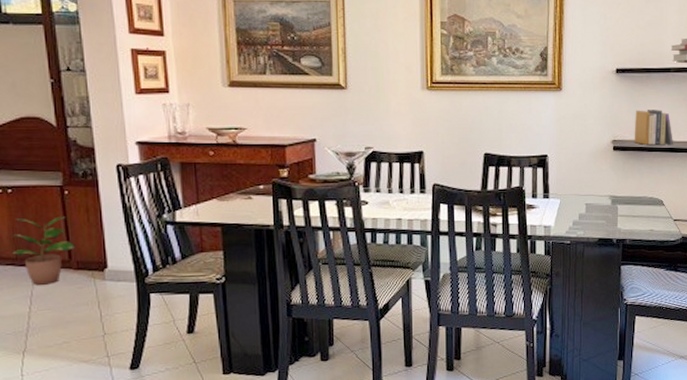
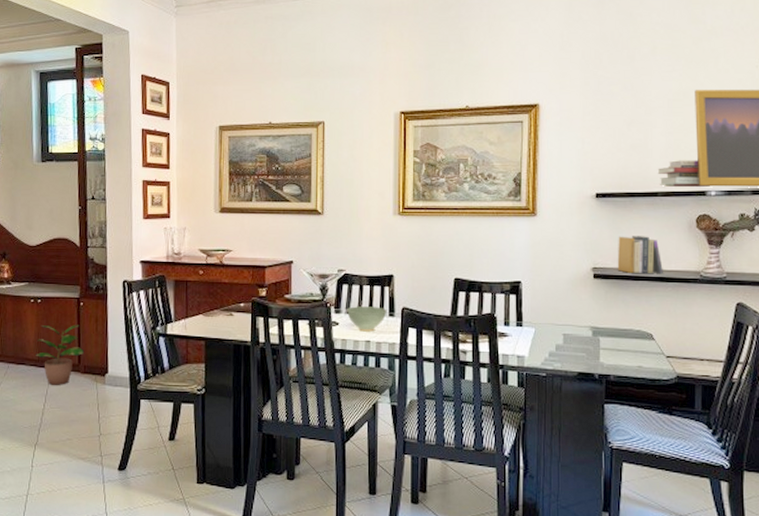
bowl: none [375,184,418,210] -> present [346,306,387,332]

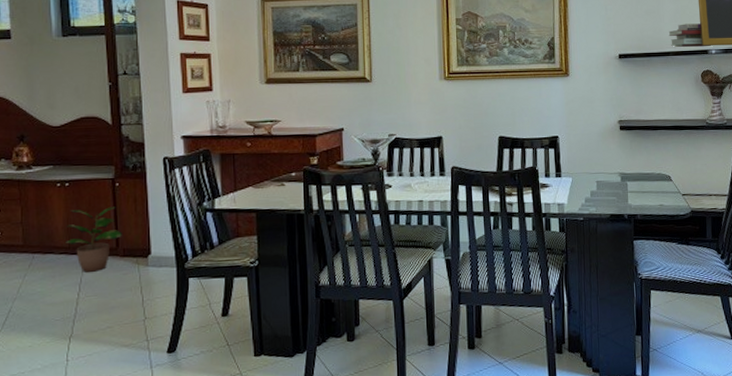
bowl: present [346,306,387,332] -> none [398,167,438,192]
books: present [617,236,663,274] -> none [639,91,677,124]

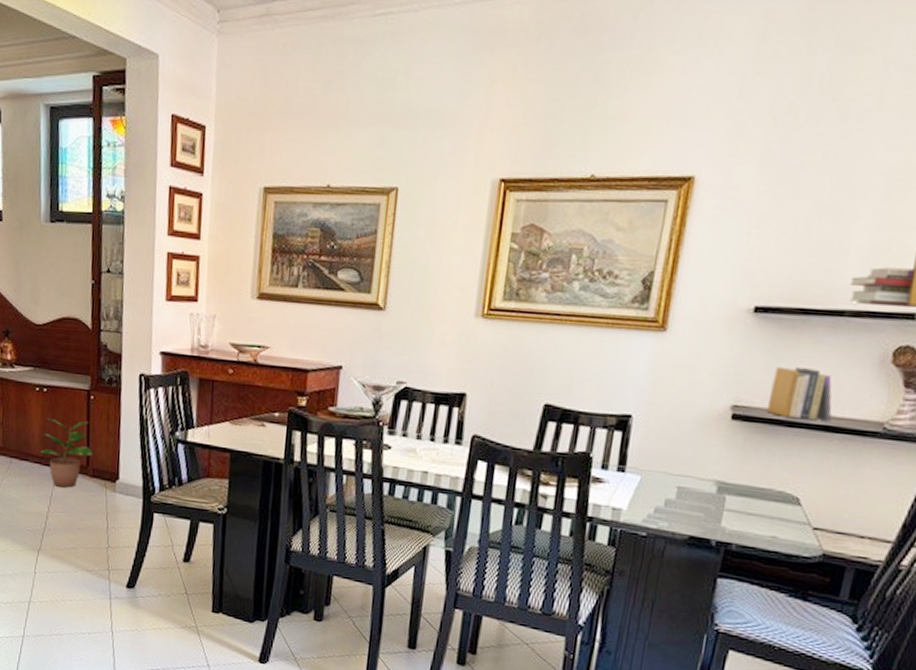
books: none [639,91,677,124] -> present [766,366,832,422]

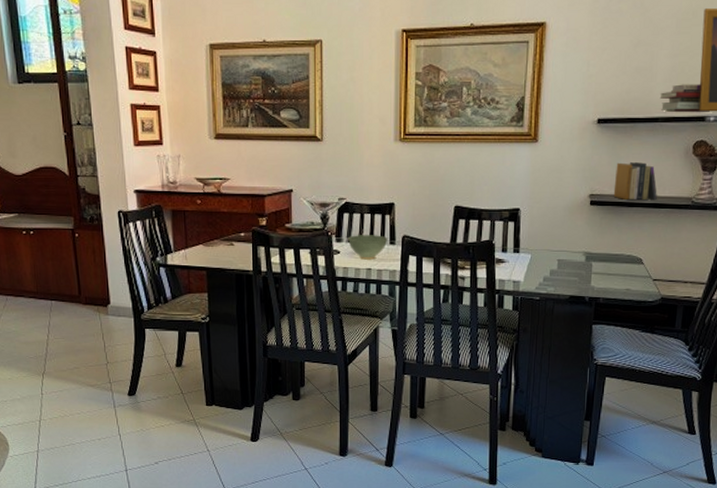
potted plant: present [40,418,94,488] -> none [33,256,85,316]
bowl: none [402,428,454,461] -> present [347,235,388,260]

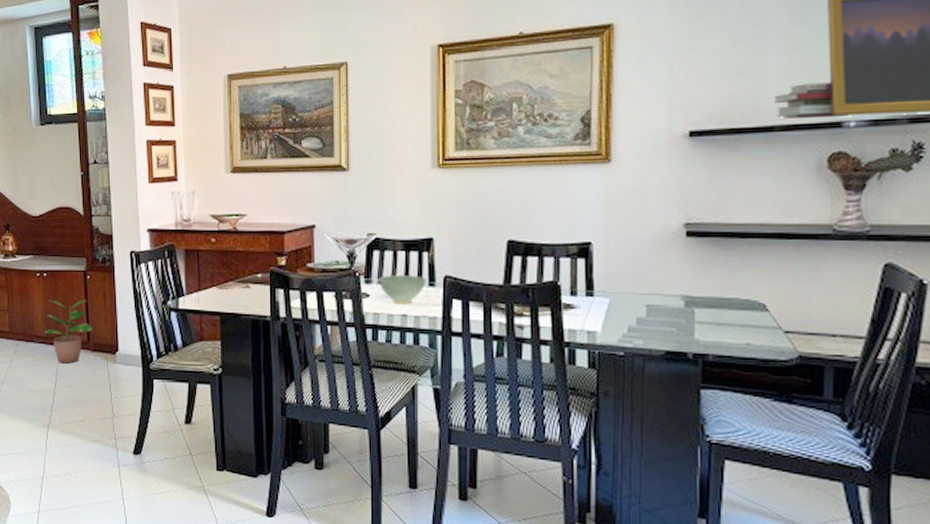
potted plant: none [33,256,85,316] -> present [44,299,94,364]
books: present [613,162,657,201] -> none [718,182,781,230]

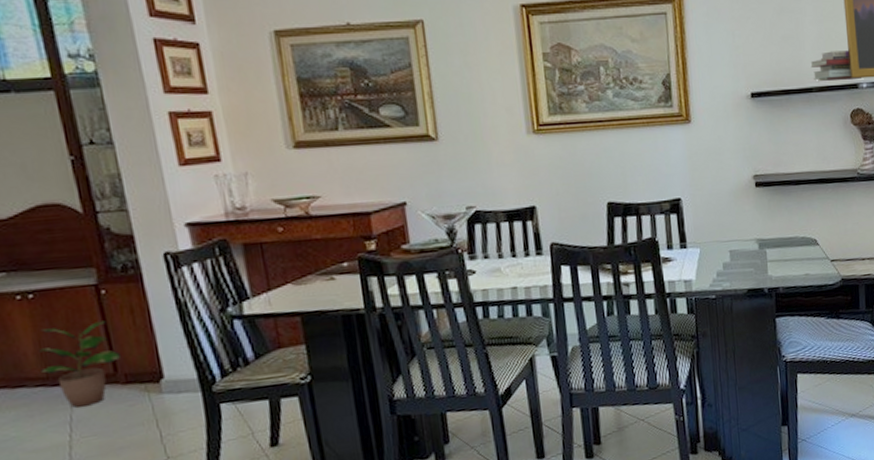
bowl: present [378,275,427,304] -> none [482,246,534,278]

